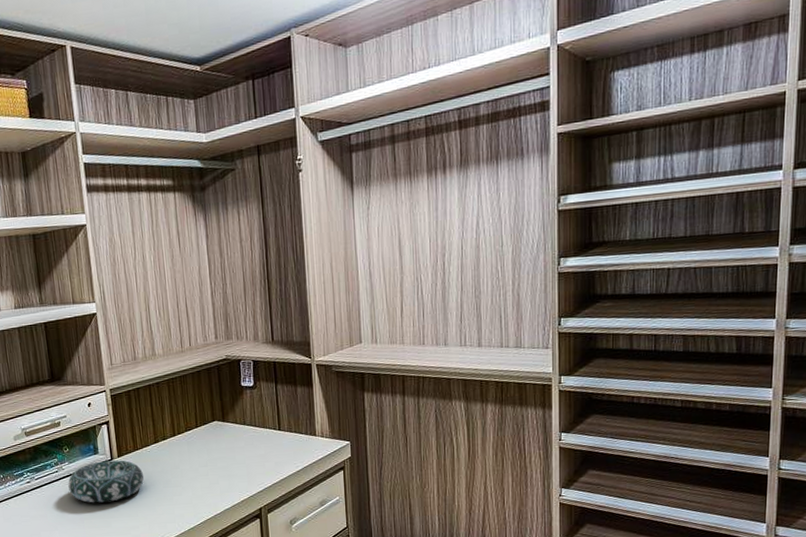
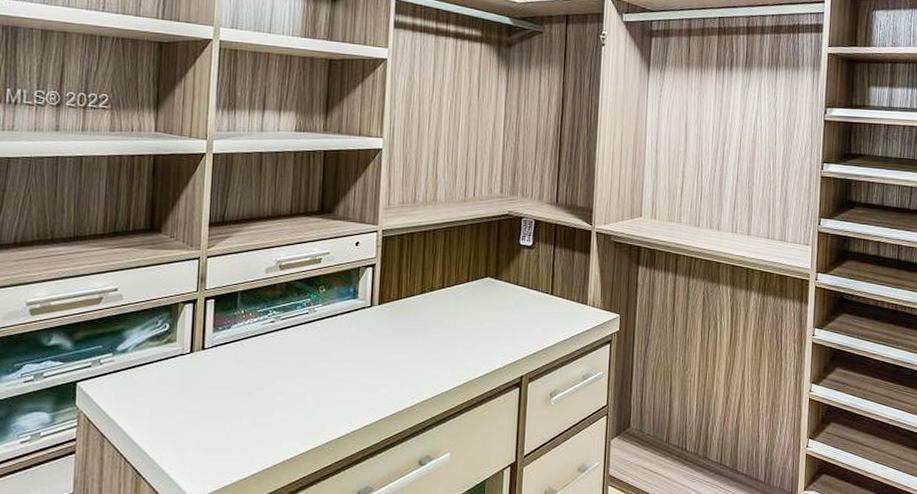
decorative bowl: present [68,460,144,503] -> none [317,307,403,354]

